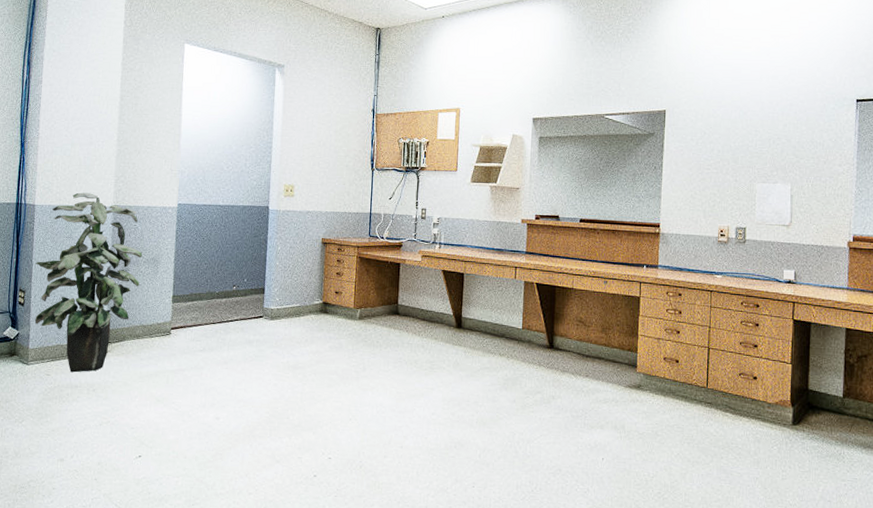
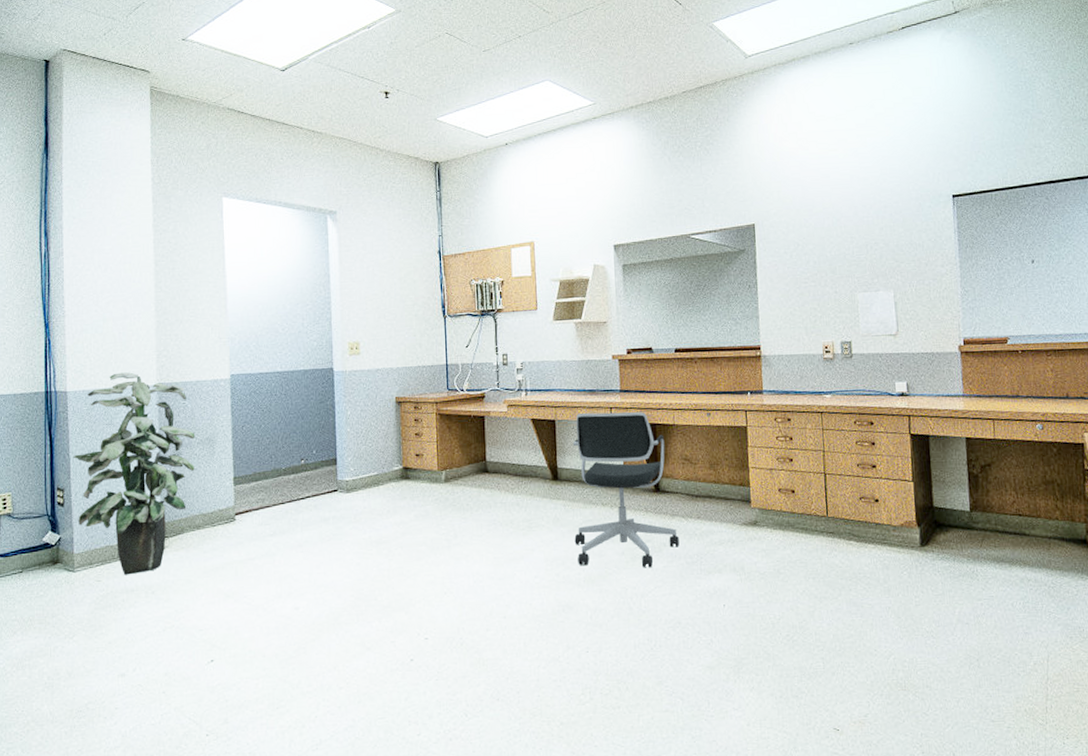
office chair: none [471,269,567,417] -> present [572,412,679,568]

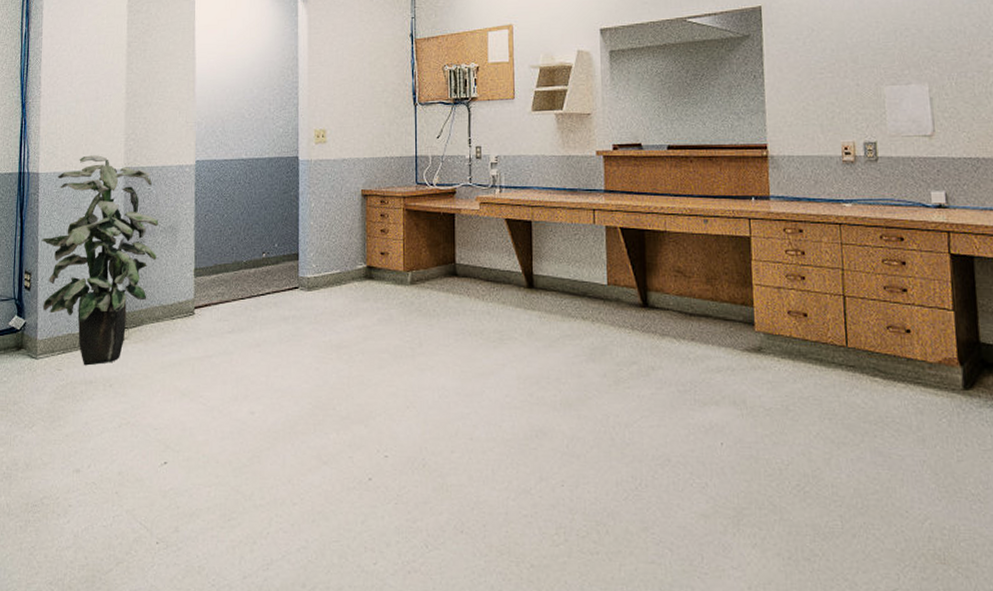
office chair: present [572,412,679,568] -> none [550,214,670,394]

